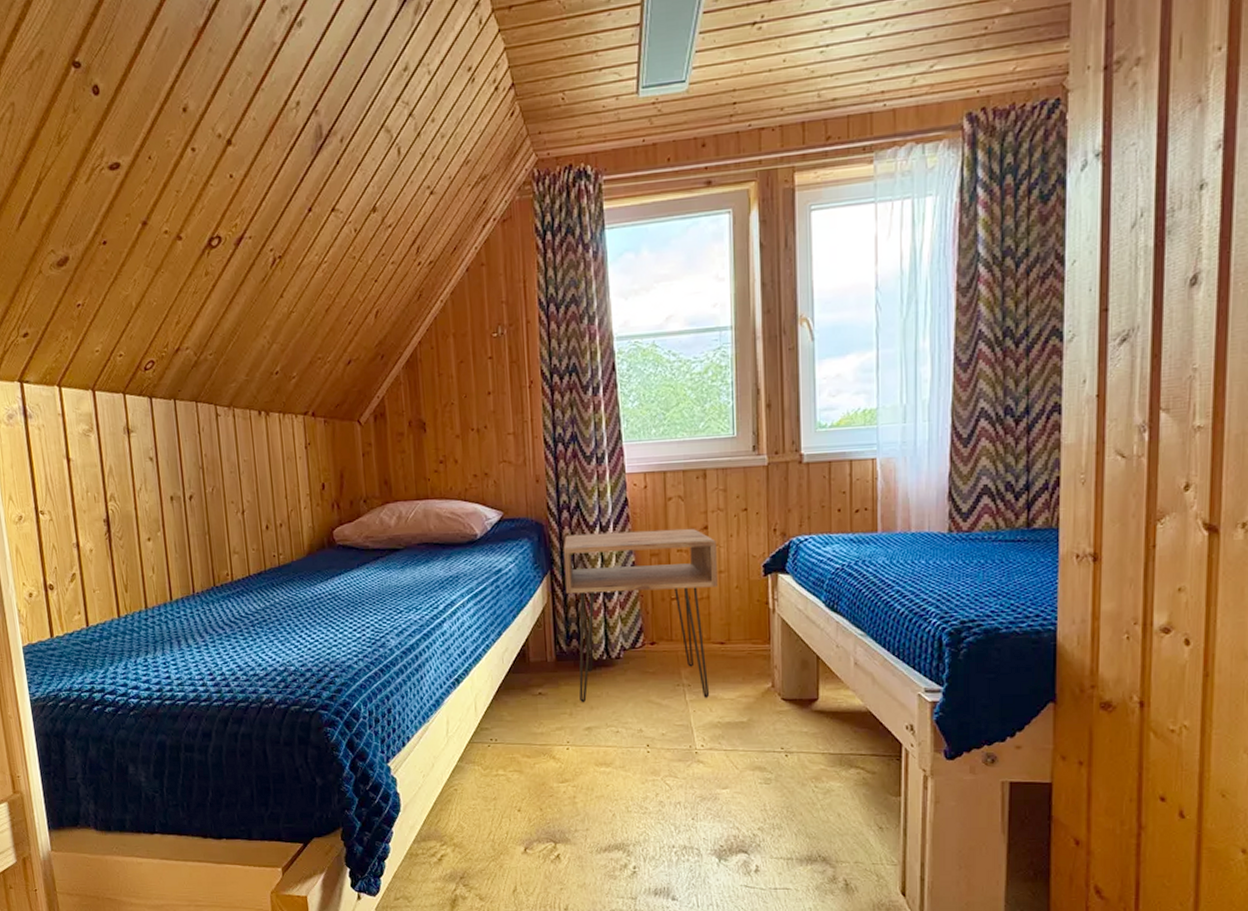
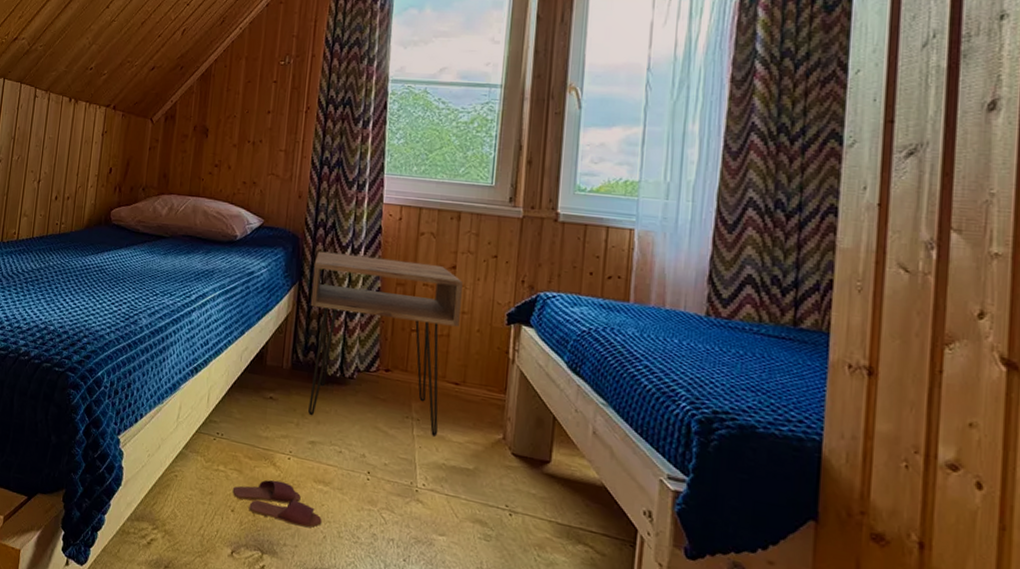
slippers: none [515,772,609,810] -> present [232,480,322,528]

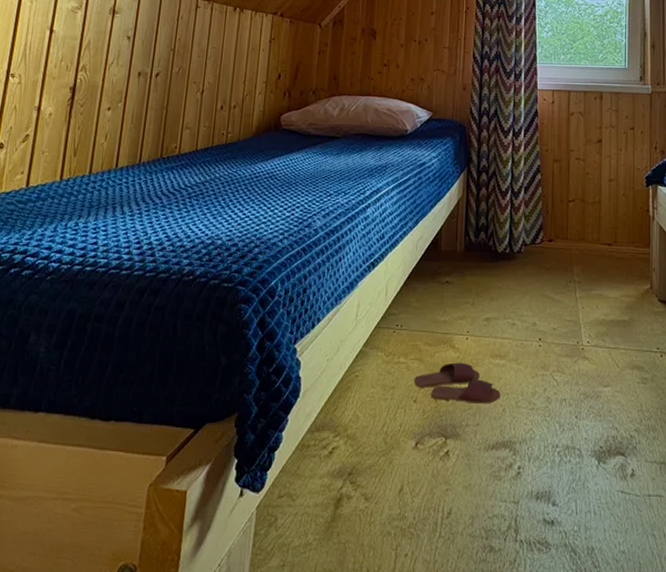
nightstand: present [308,251,463,437] -> none [479,137,608,295]

